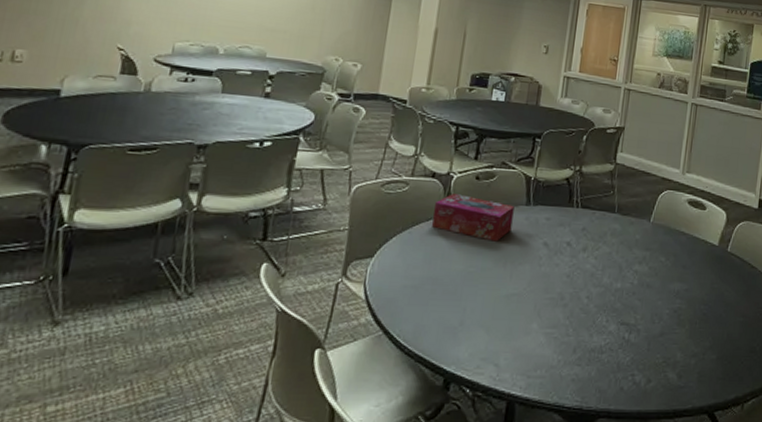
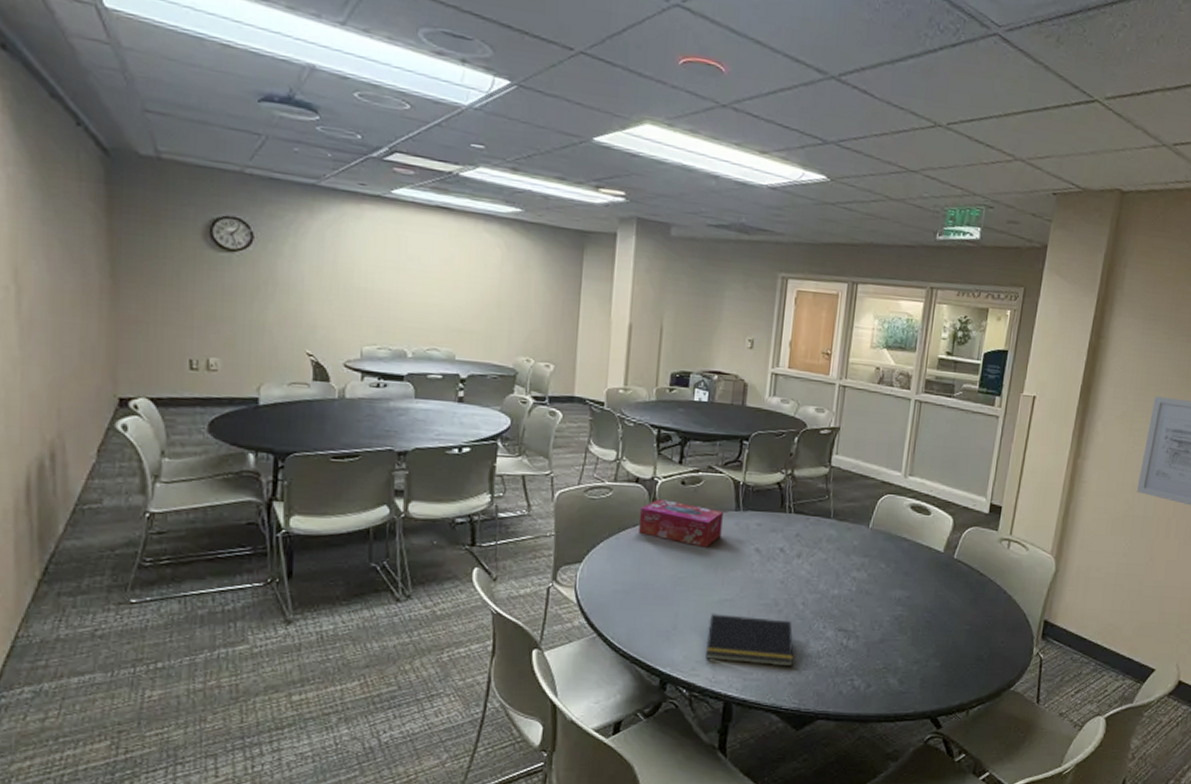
notepad: none [490,307,578,363] -> present [704,612,794,667]

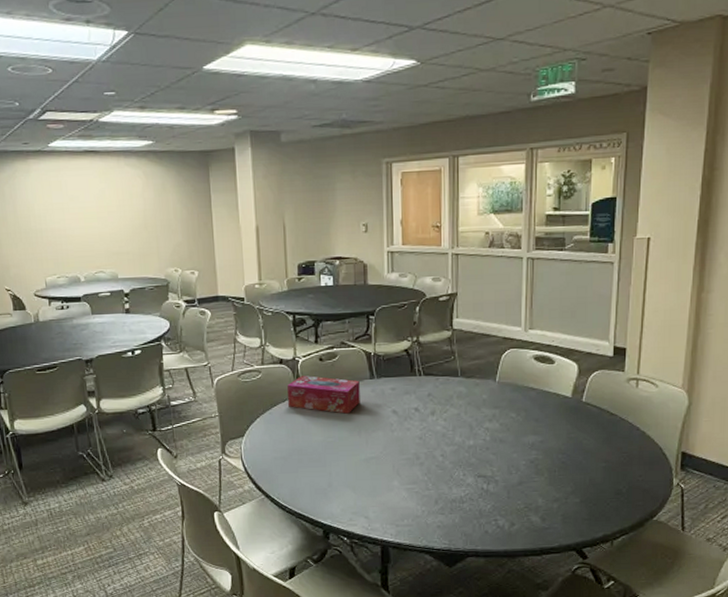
notepad: present [704,612,794,667] -> none [359,470,439,513]

